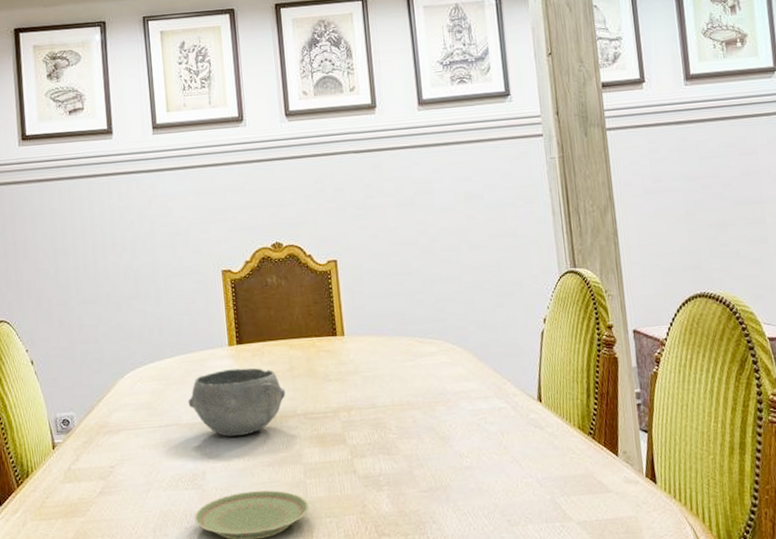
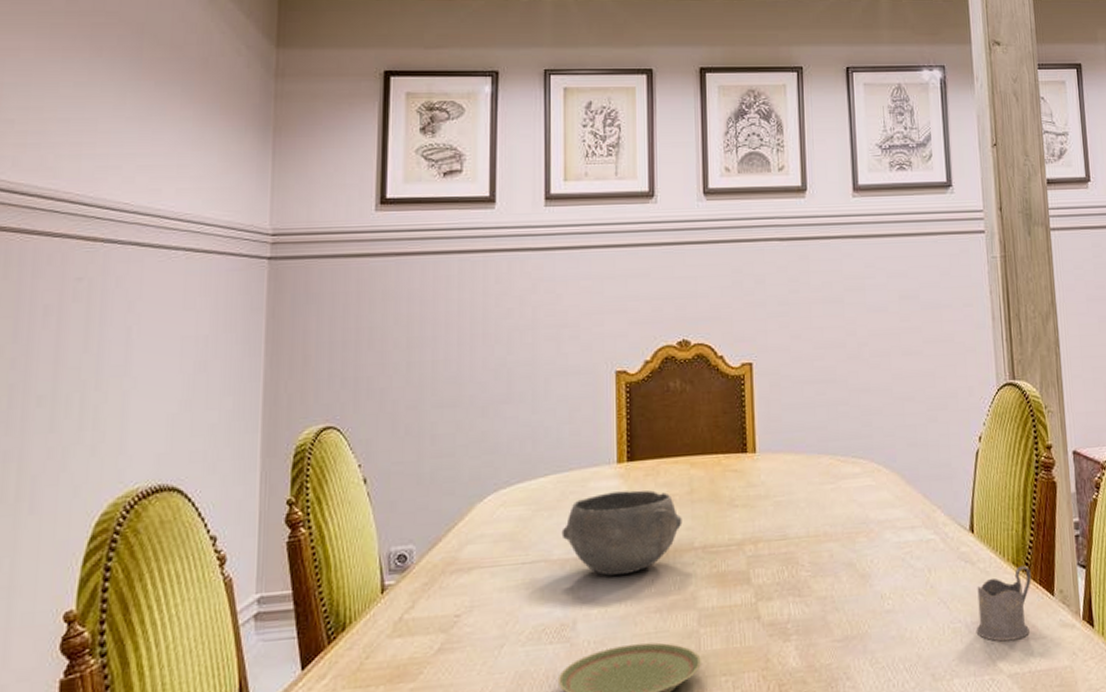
tea glass holder: none [546,430,596,495] -> present [976,565,1031,642]

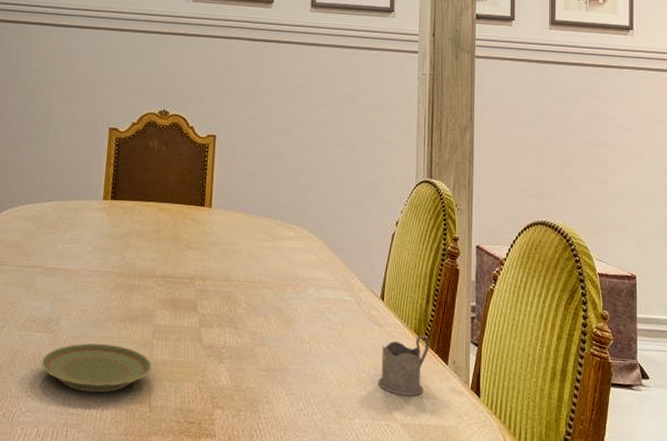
bowl: present [561,490,682,576] -> none [55,221,149,288]

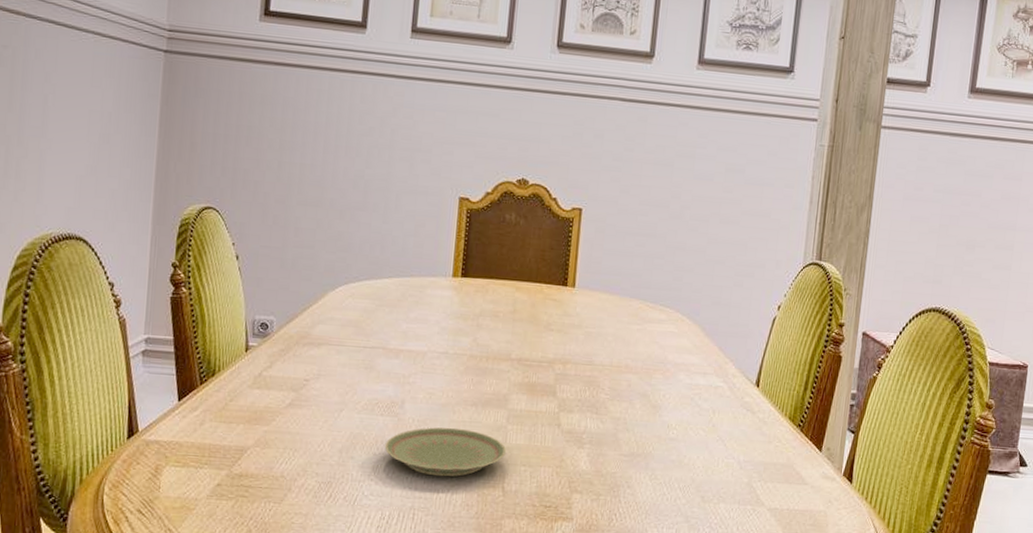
tea glass holder: present [377,335,429,396] -> none [746,422,804,482]

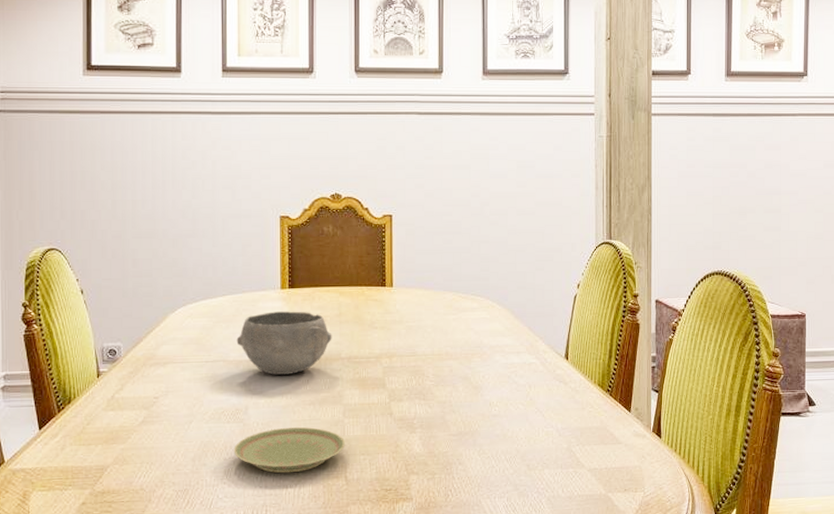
bowl: none [399,300,504,371] -> present [236,311,332,375]

